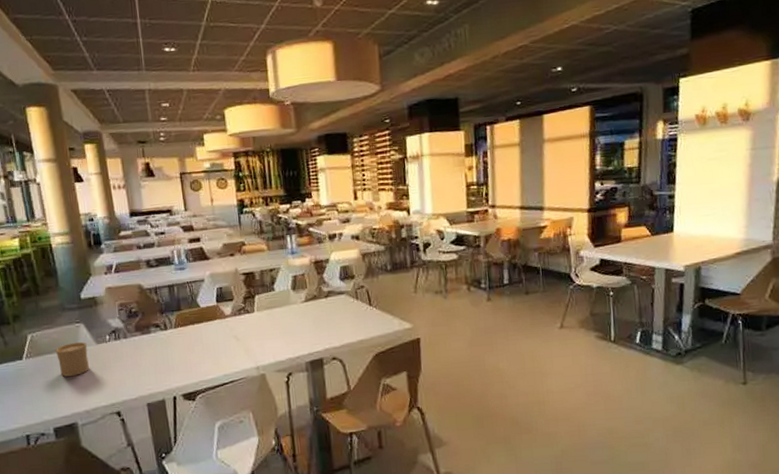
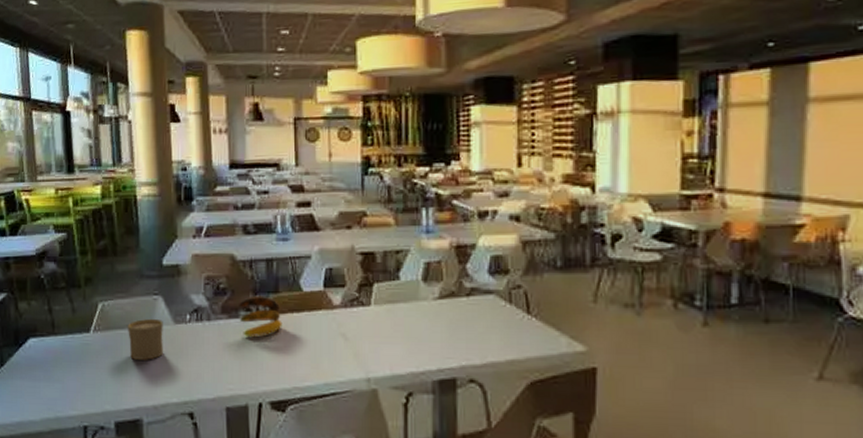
banana: none [149,314,187,347] -> present [239,295,283,337]

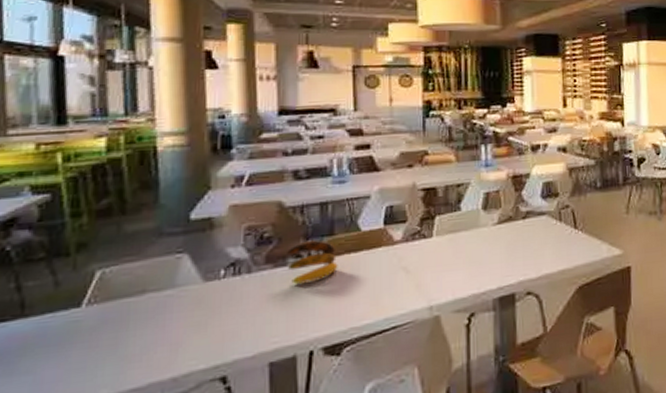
cup: present [127,319,163,360] -> none [137,279,189,330]

